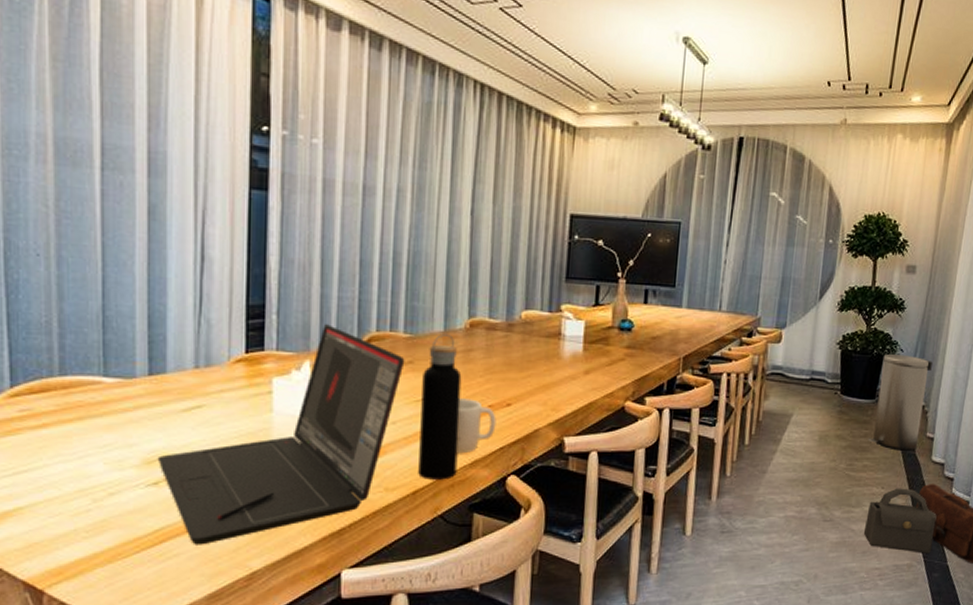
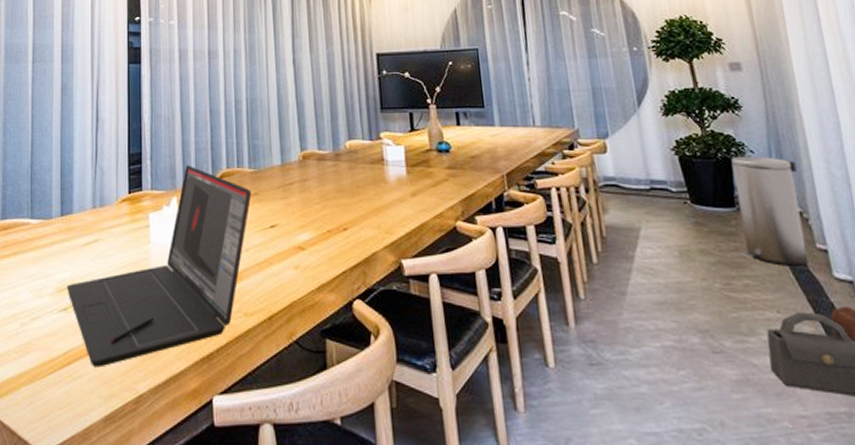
water bottle: present [418,333,462,480] -> none [267,166,306,305]
mug: present [456,398,496,454] -> none [301,225,337,279]

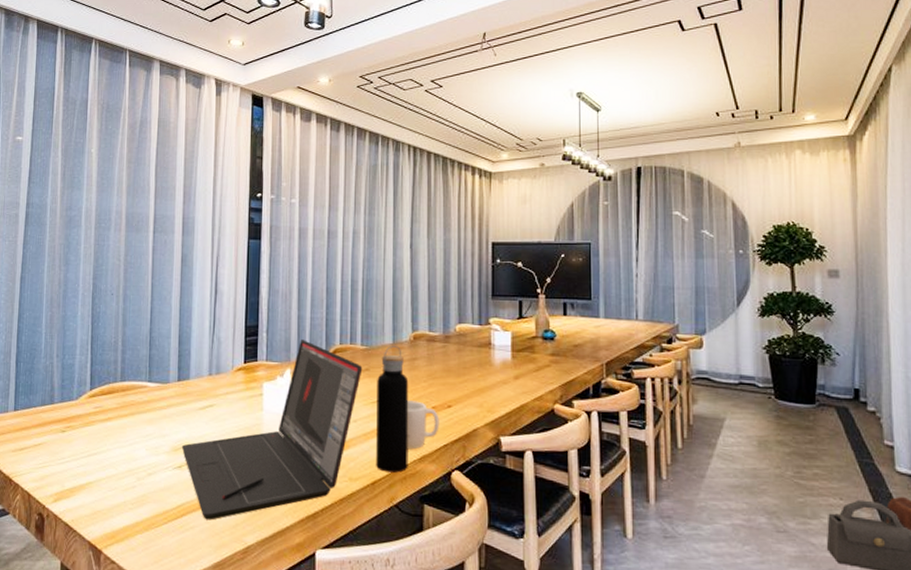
water bottle: none [267,166,306,305] -> present [376,345,409,473]
mug: none [301,225,337,279] -> present [407,400,440,450]
pedal bin: present [731,155,809,266] -> none [814,357,877,460]

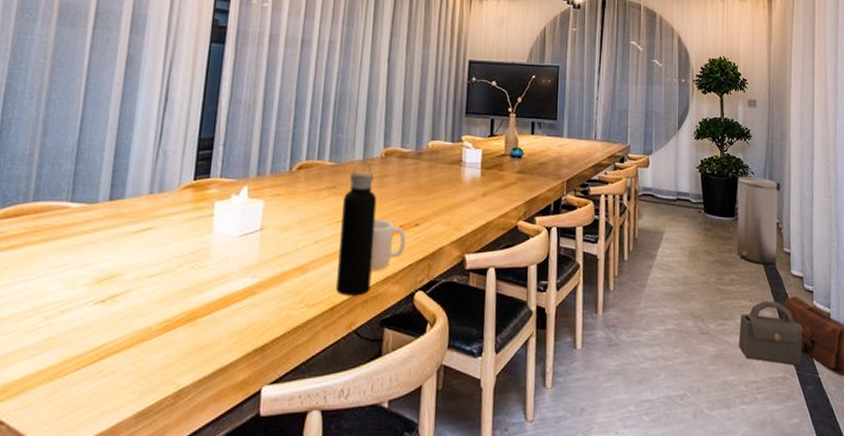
laptop: present [181,339,363,520] -> none [106,154,329,362]
pedal bin: none [814,357,877,460] -> present [732,176,780,265]

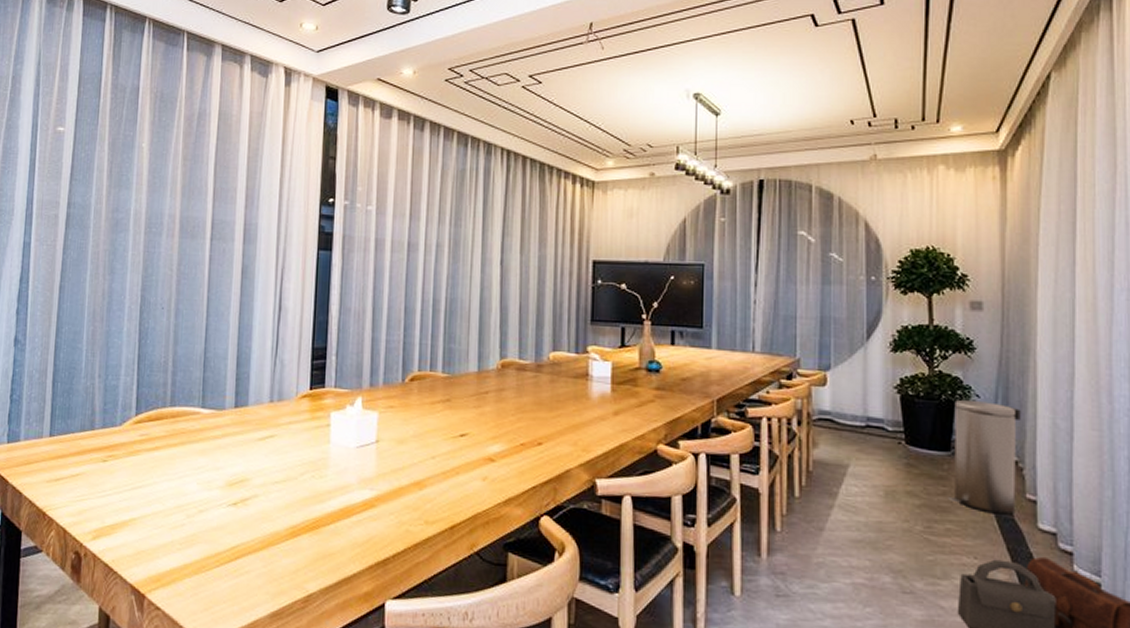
water bottle: present [336,161,377,296] -> none [455,373,495,516]
mug: present [370,219,406,271] -> none [491,436,528,491]

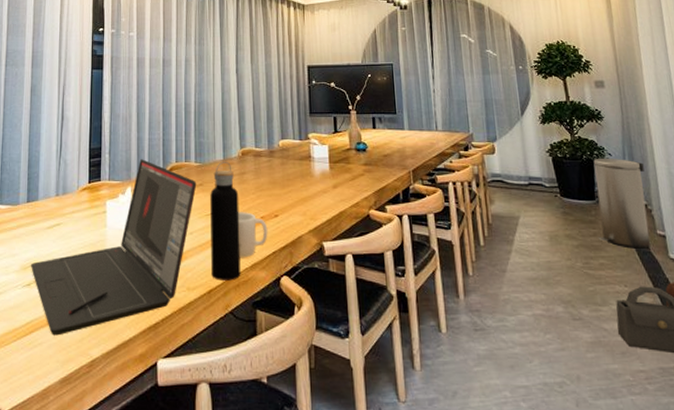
laptop: none [237,365,443,565] -> present [30,159,197,336]
water bottle: none [455,373,495,516] -> present [210,161,241,280]
mug: none [491,436,528,491] -> present [238,212,268,258]

